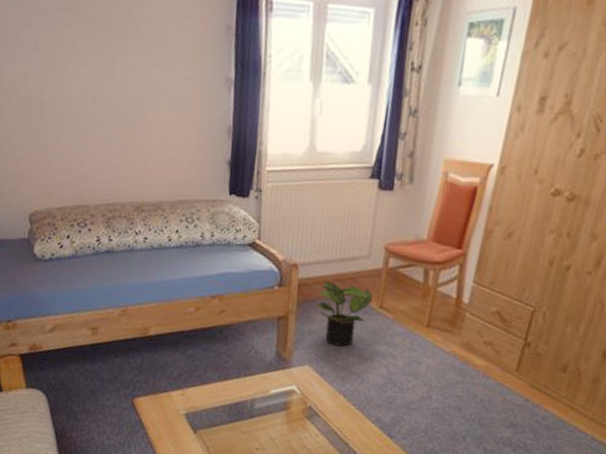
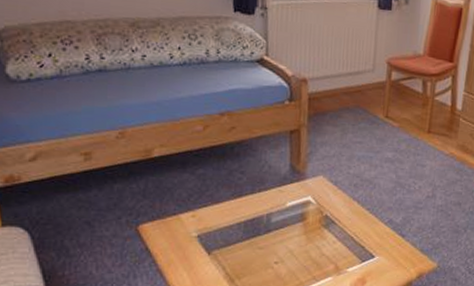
potted plant: present [314,280,373,347] -> none [324,94,379,156]

